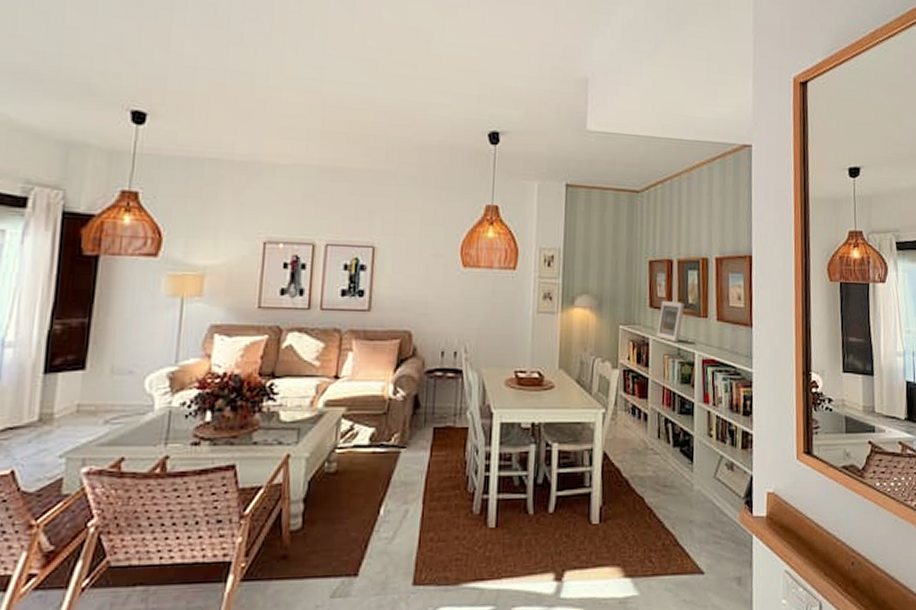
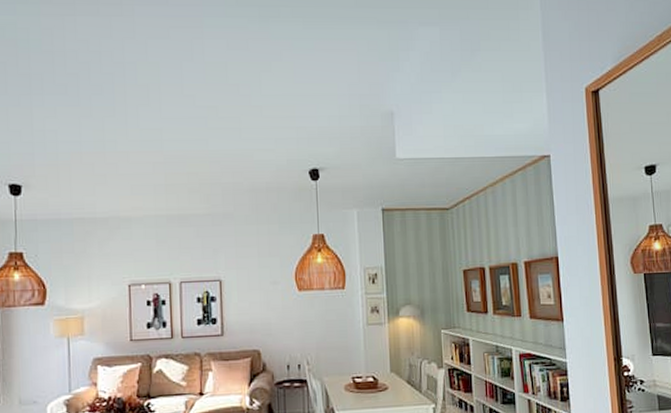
picture frame: present [656,300,684,343] -> none [475,304,499,341]

